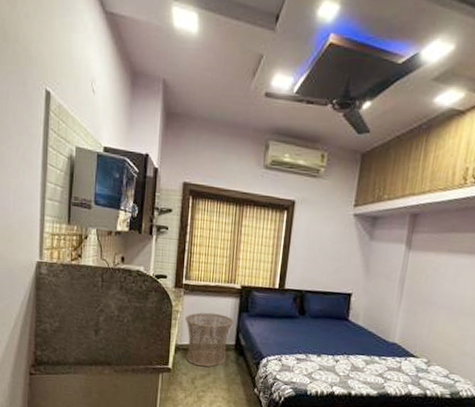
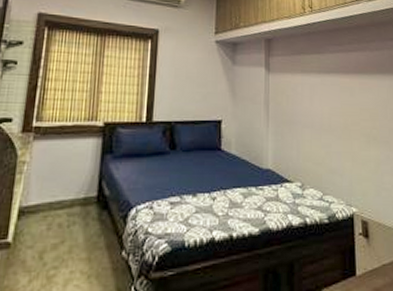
basket: present [185,312,235,367] -> none [32,159,97,233]

